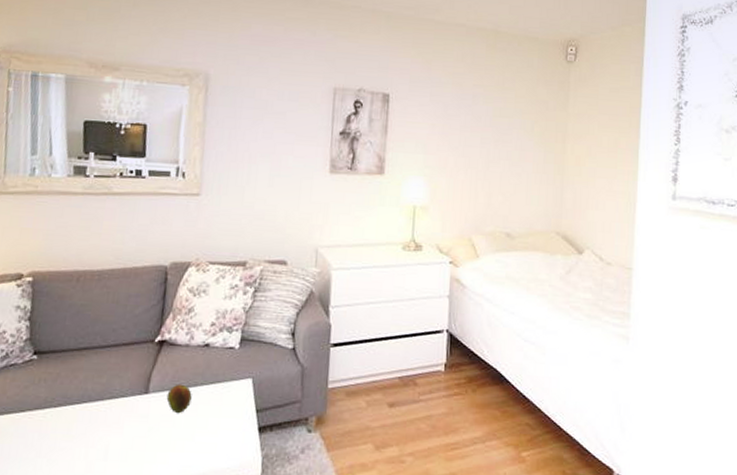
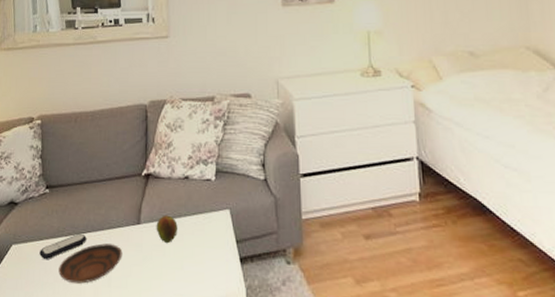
remote control: none [19,404,81,434] -> present [39,233,87,260]
bowl: none [42,414,125,458] -> present [58,243,123,284]

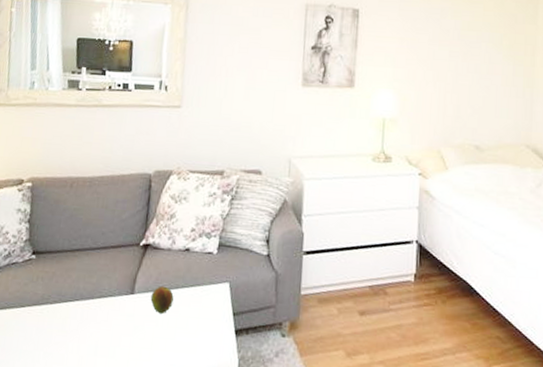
remote control: present [39,233,87,260] -> none [19,301,74,328]
bowl: present [58,243,123,284] -> none [40,312,113,352]

